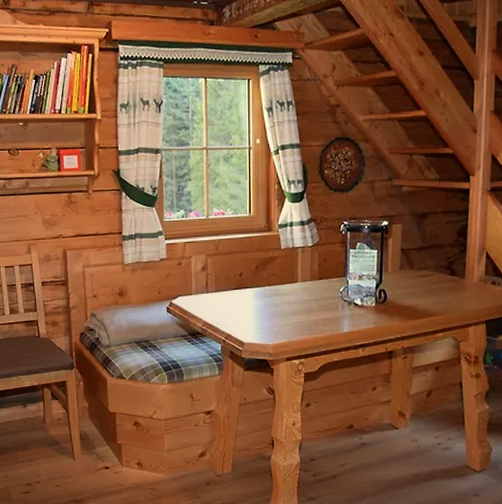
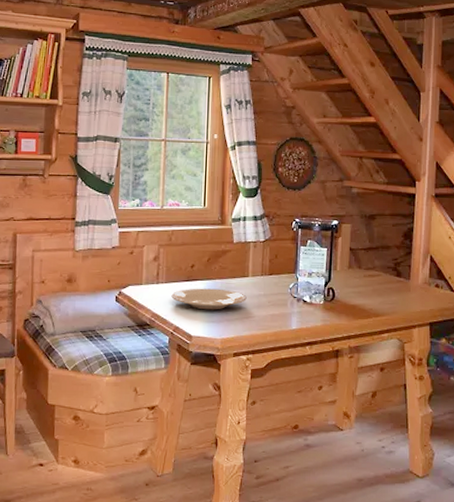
plate: none [221,295,297,317] -> present [171,288,247,310]

